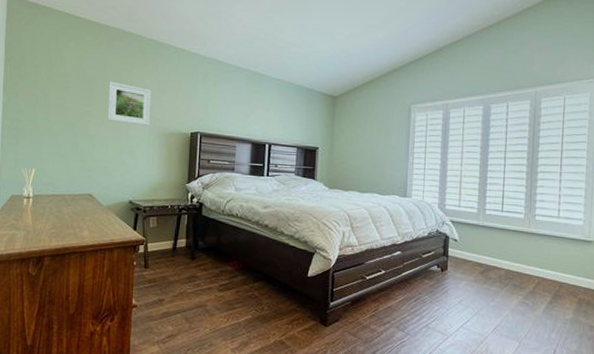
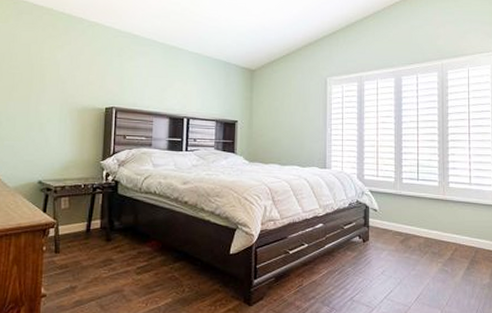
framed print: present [107,81,152,125] -> none [15,55,64,101]

